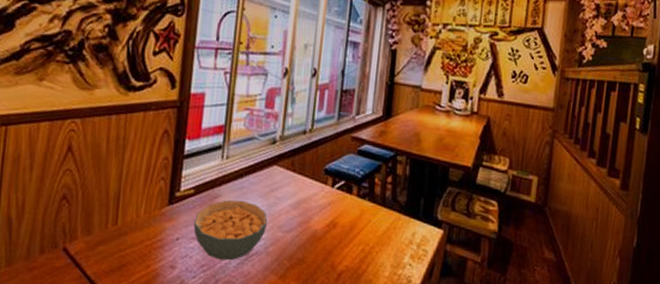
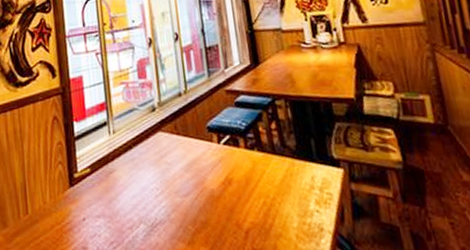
cereal bowl: present [193,200,268,261] -> none [96,171,165,235]

